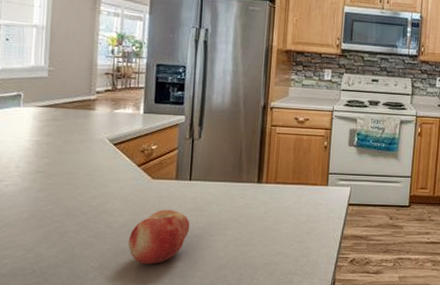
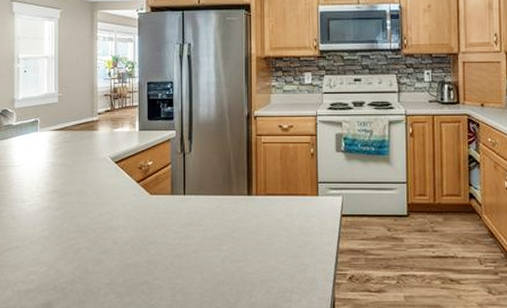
fruit: present [128,209,190,264] -> none [133,225,187,281]

